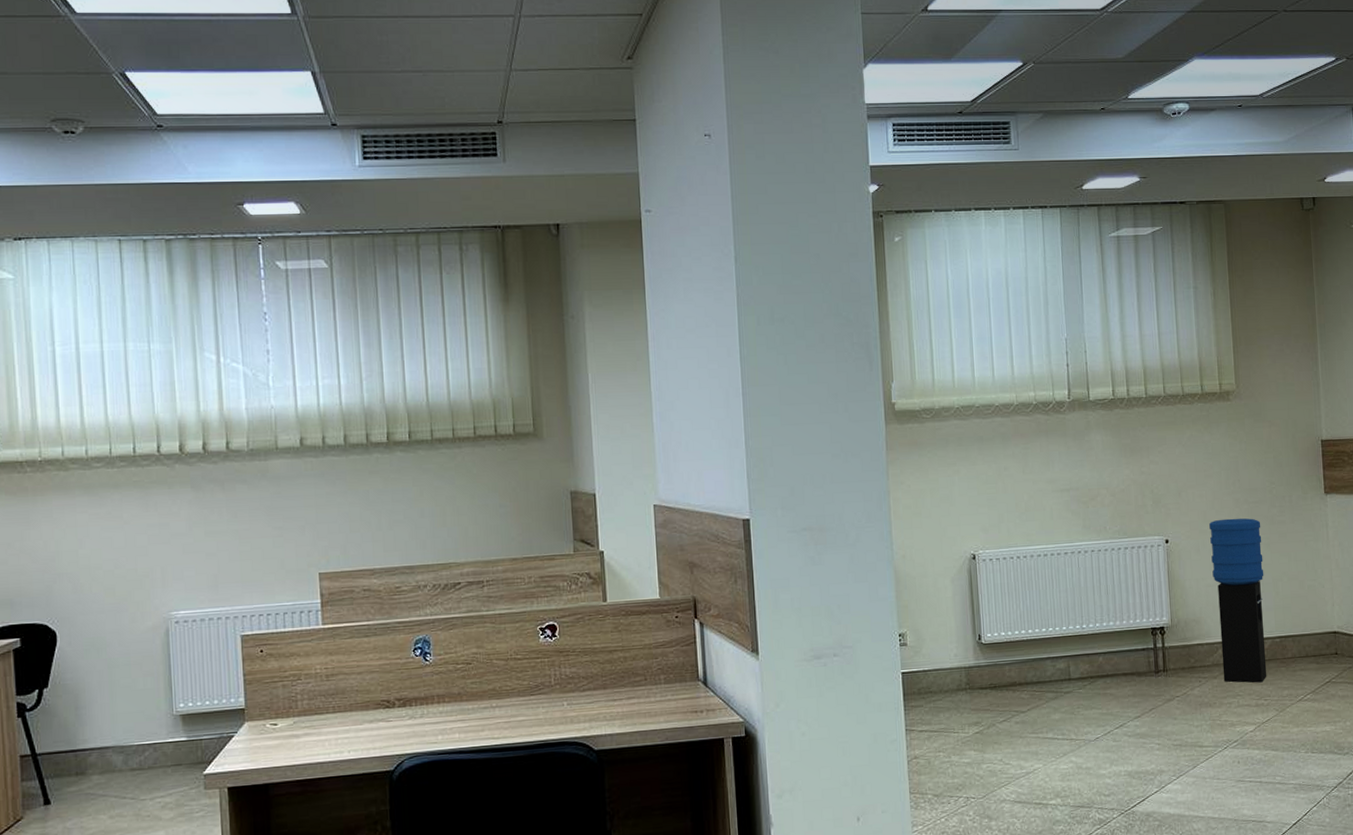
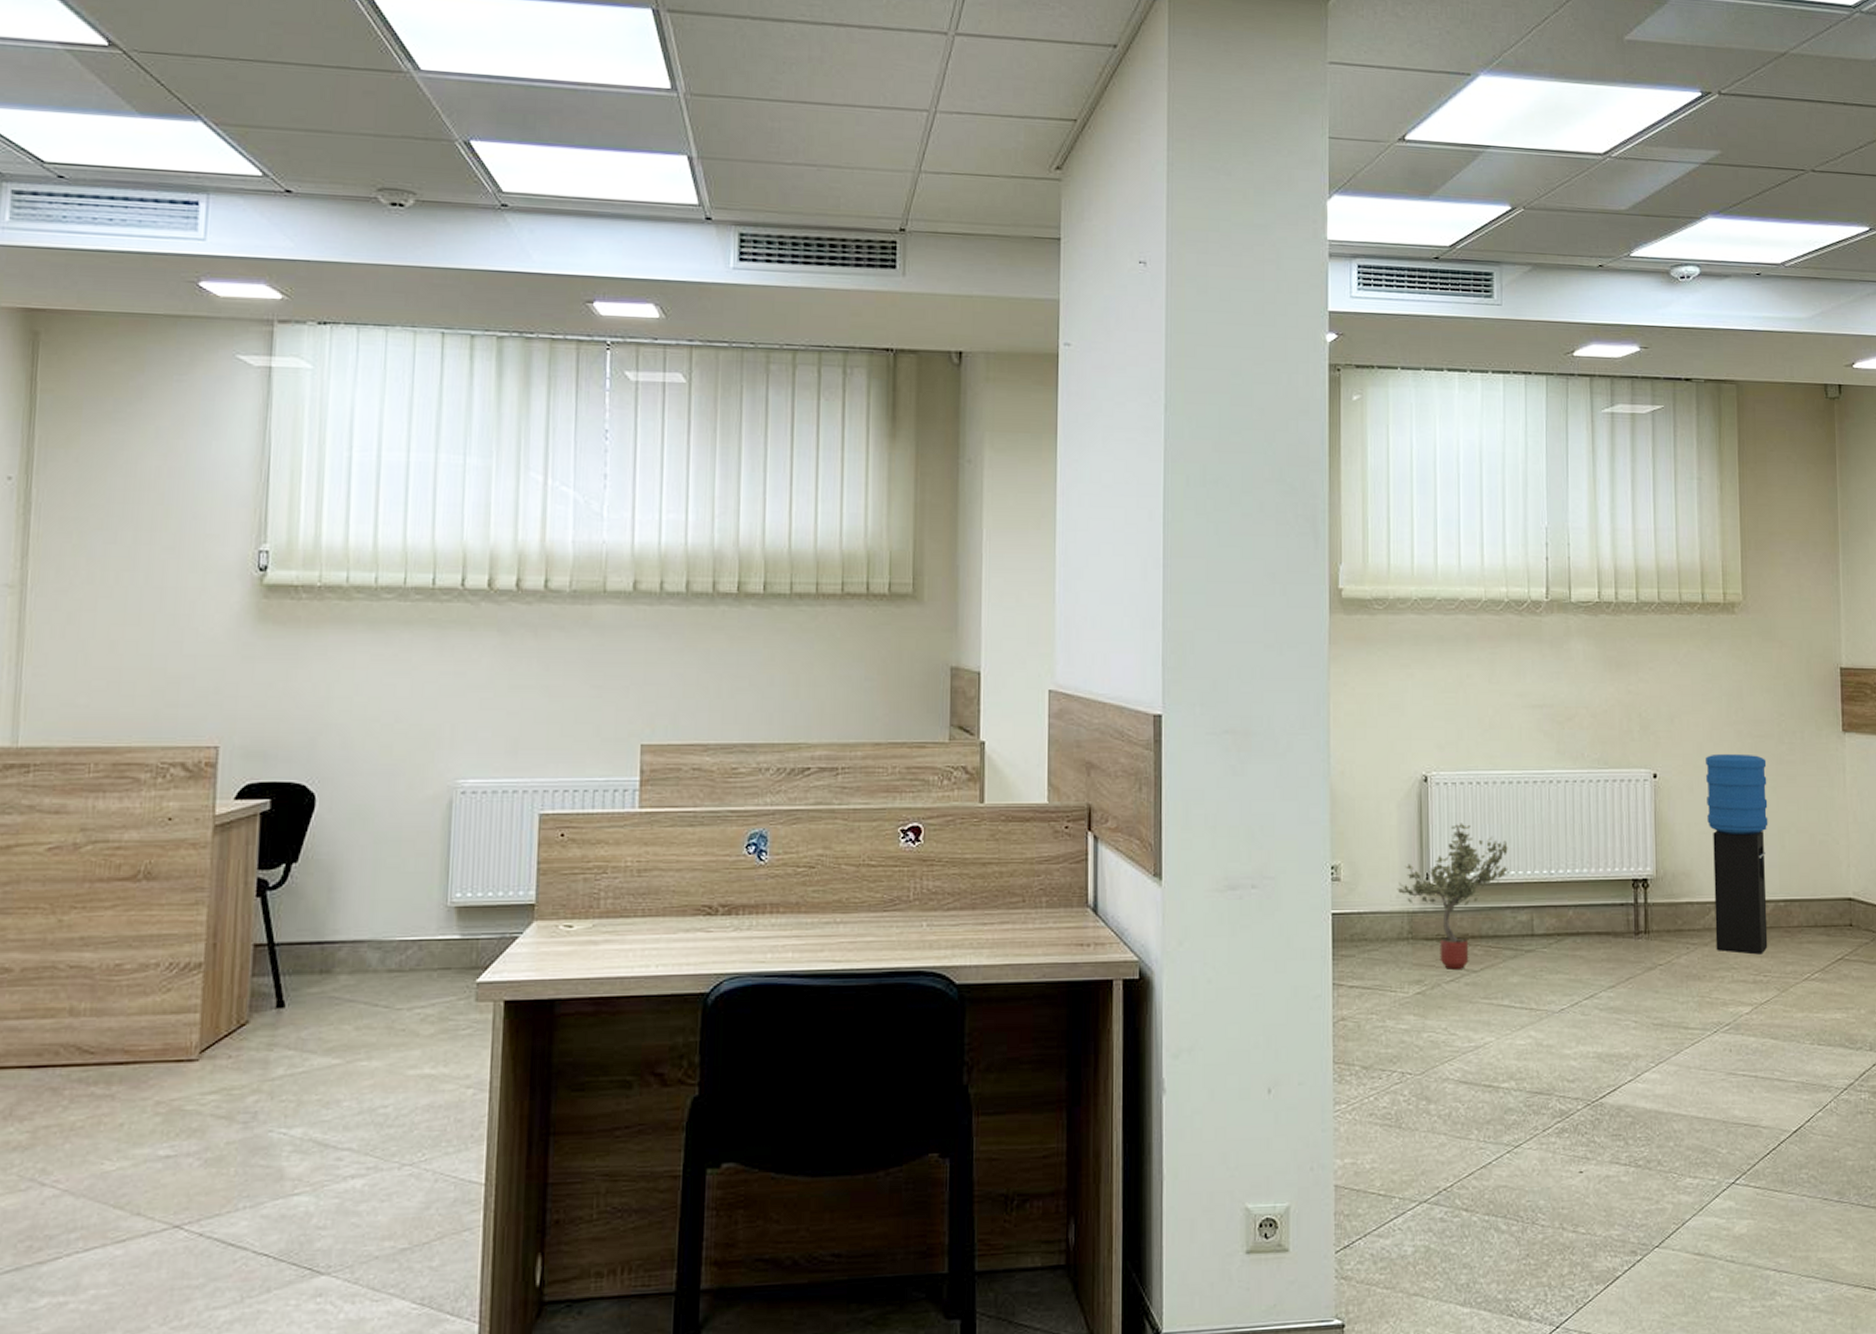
potted tree: none [955,591,1047,712] -> present [1397,823,1508,969]

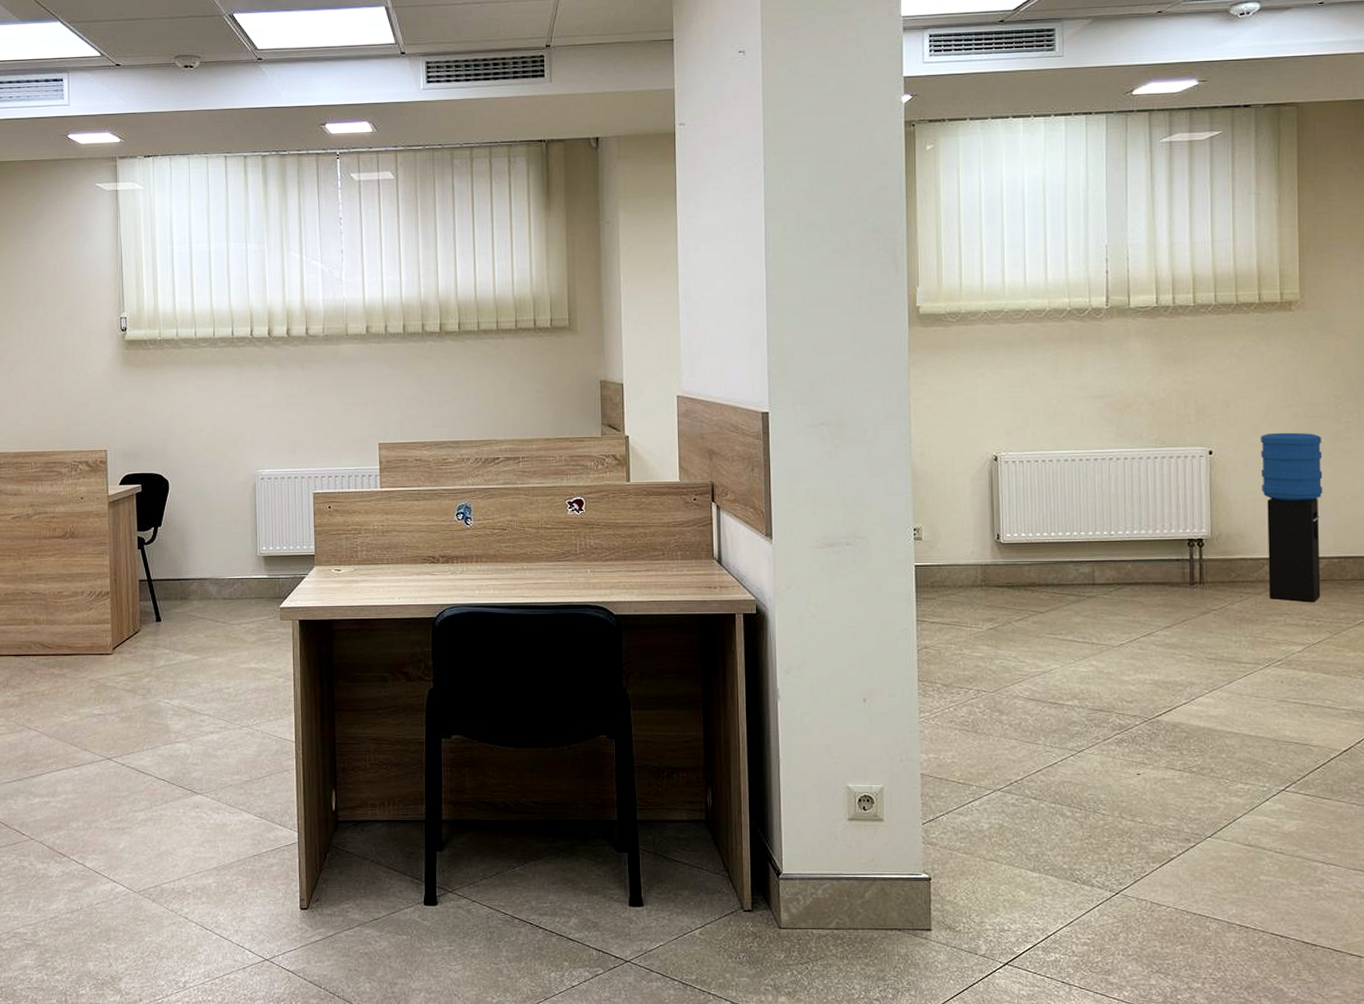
potted tree: present [1397,823,1508,969] -> none [971,493,1071,610]

